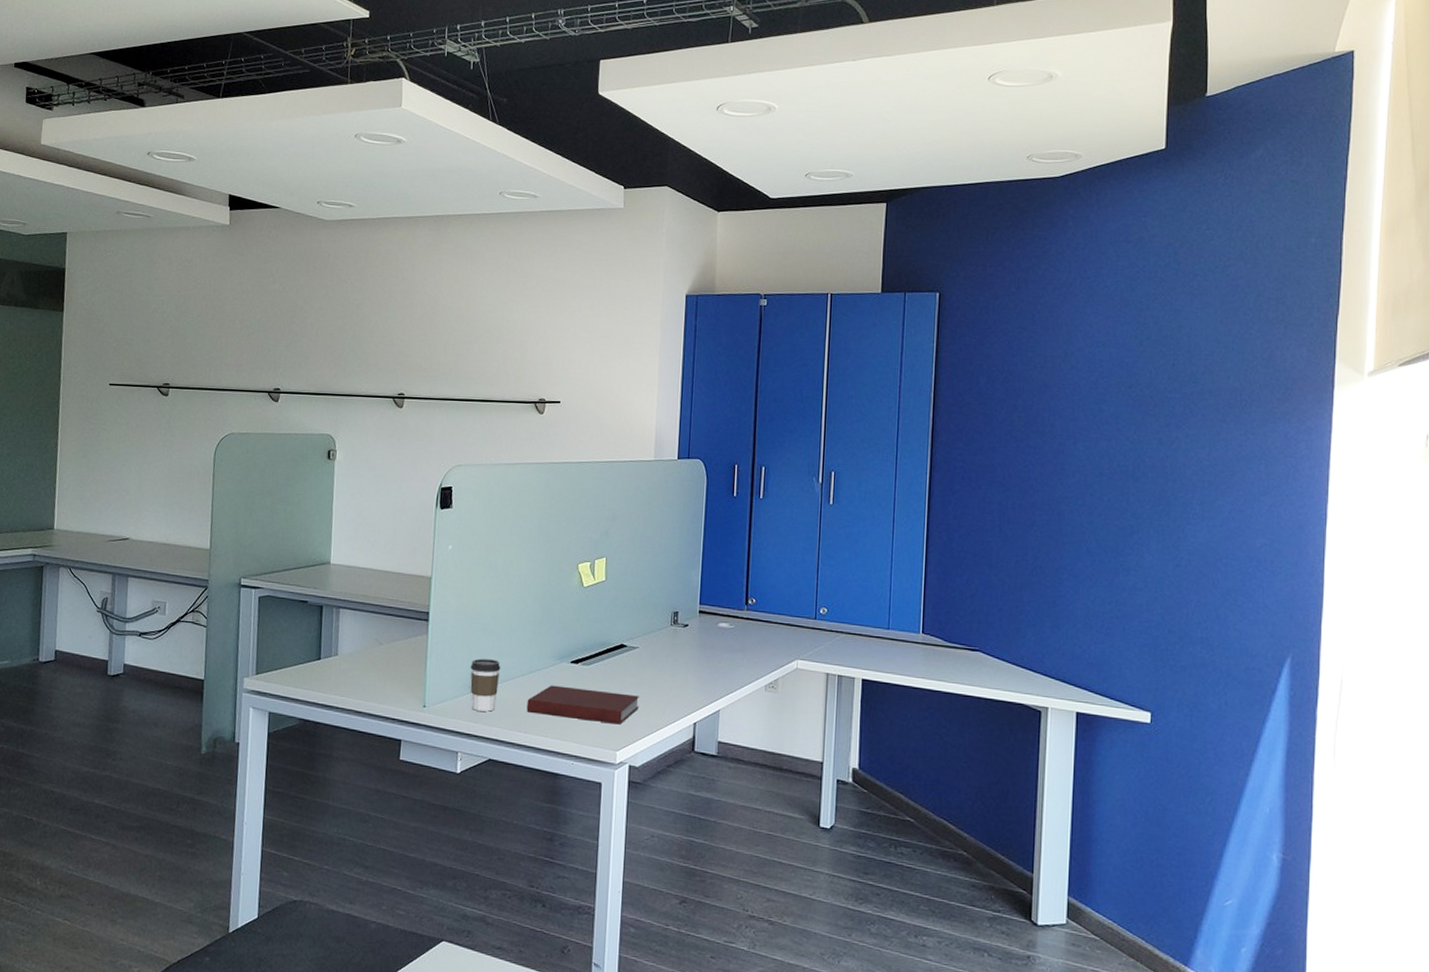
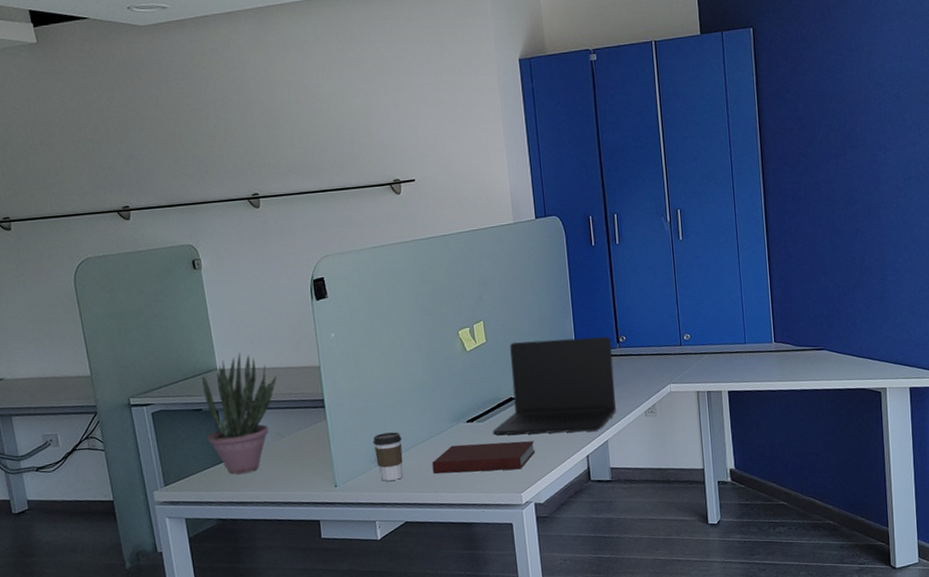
potted plant: none [306,550,387,677] -> present [201,353,277,475]
laptop: none [597,585,739,697] -> present [493,337,616,436]

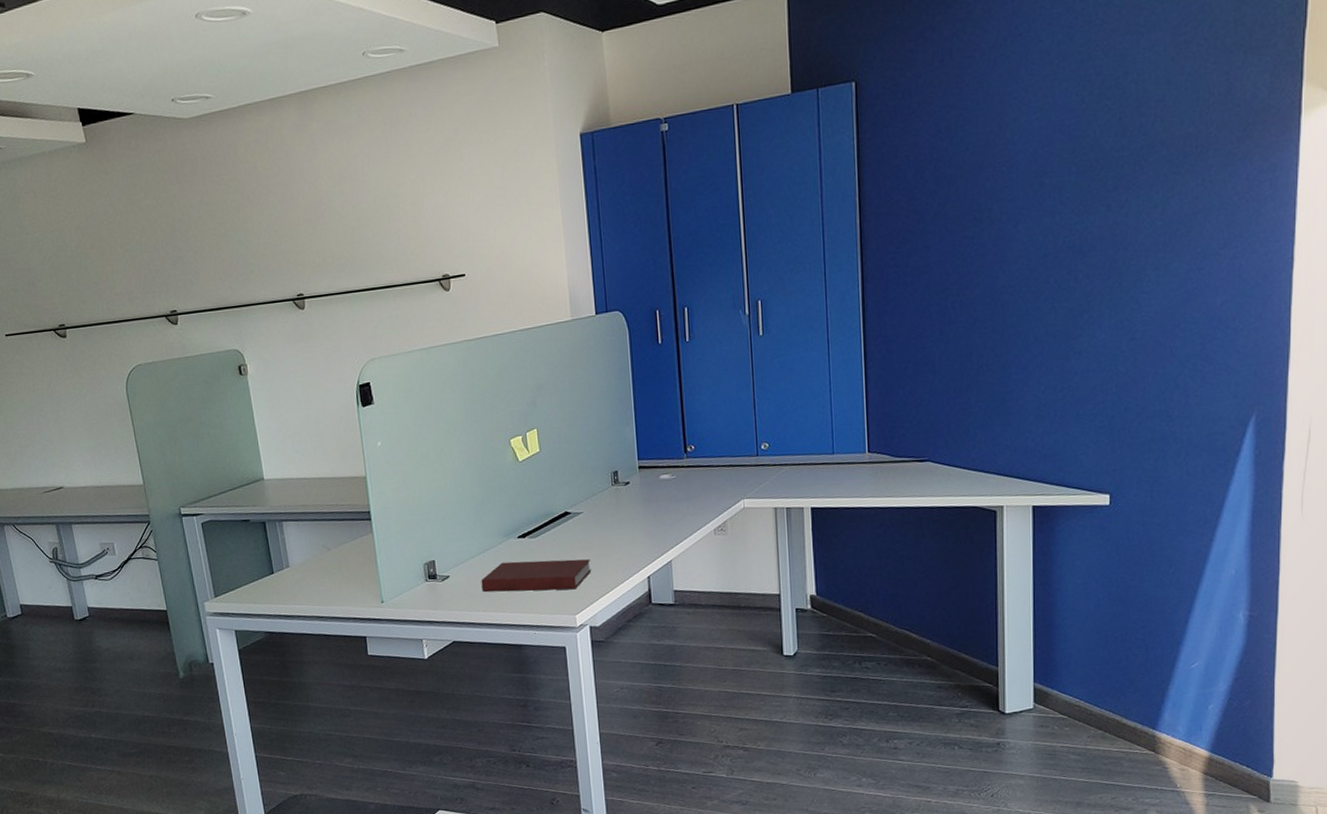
potted plant: present [201,353,277,475] -> none [249,462,323,588]
coffee cup: present [373,432,403,481] -> none [420,547,451,598]
laptop: present [493,337,616,436] -> none [546,446,682,553]

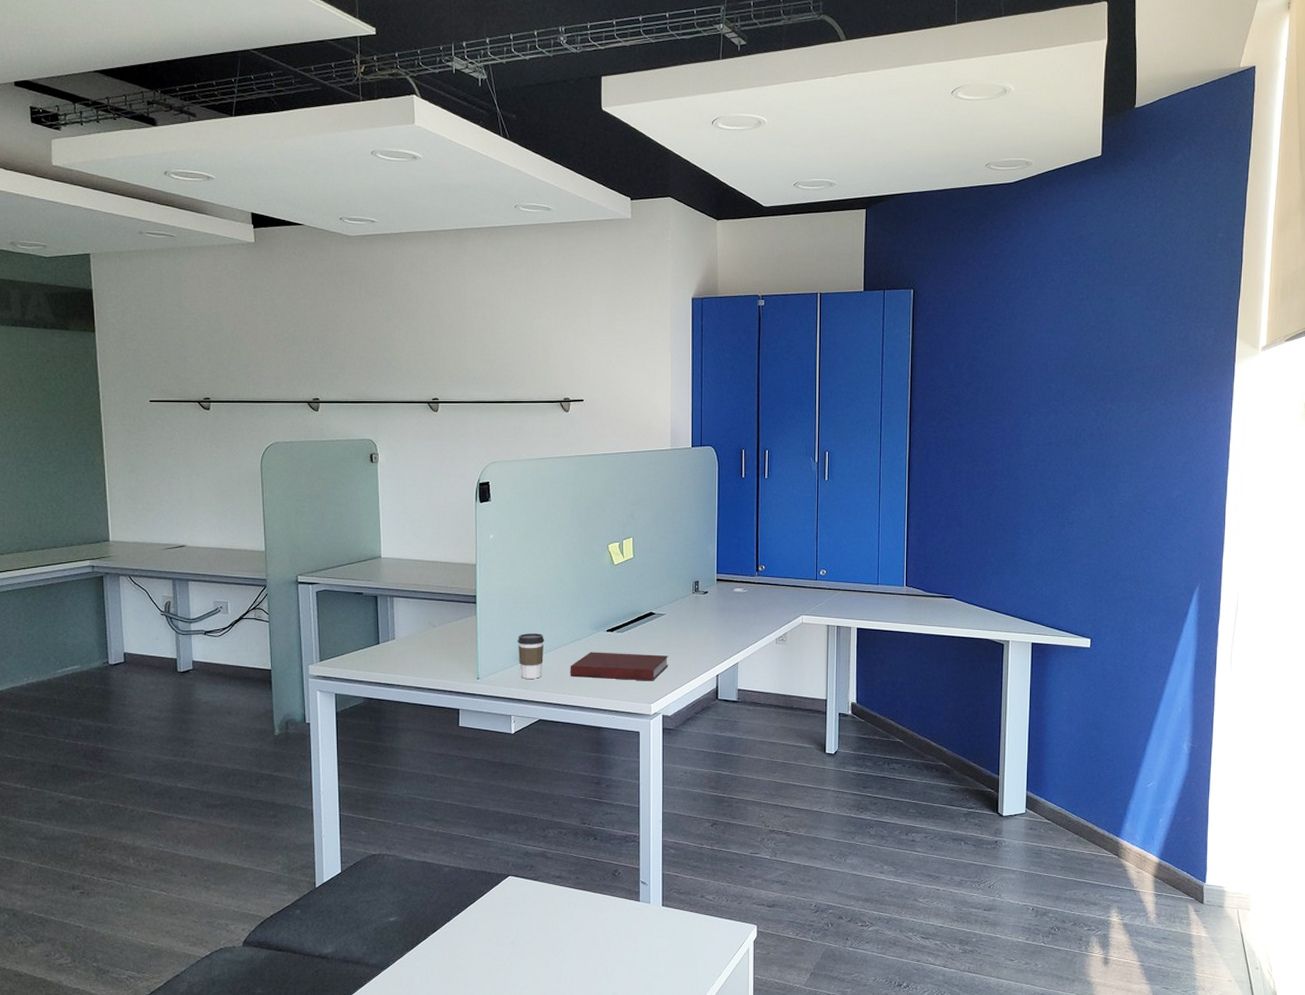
coffee cup: none [420,547,451,598] -> present [517,633,545,679]

